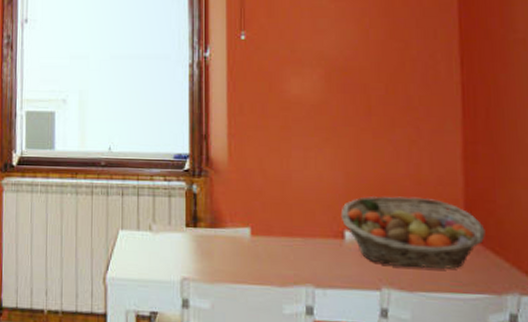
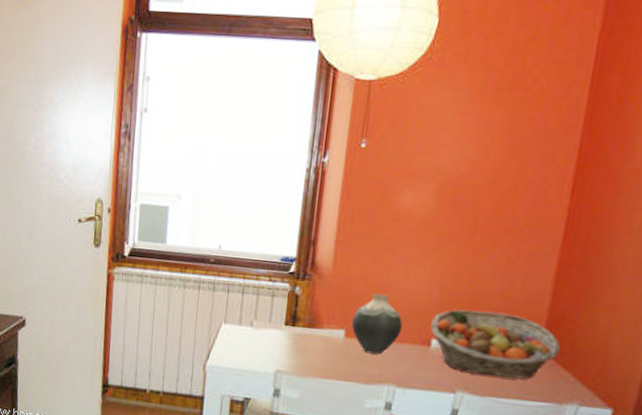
vase: none [256,186,311,252] -> present [351,293,403,355]

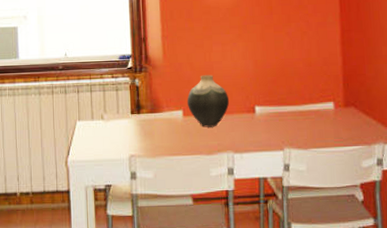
fruit basket: present [430,309,561,379] -> none [251,75,359,131]

